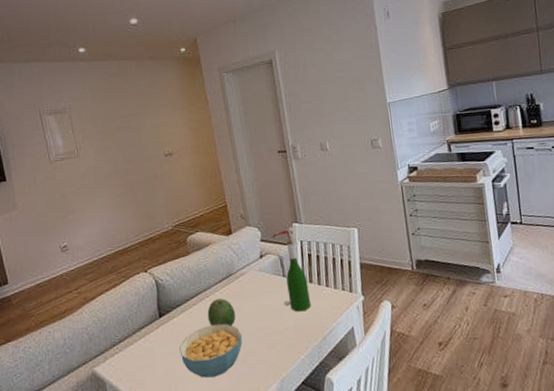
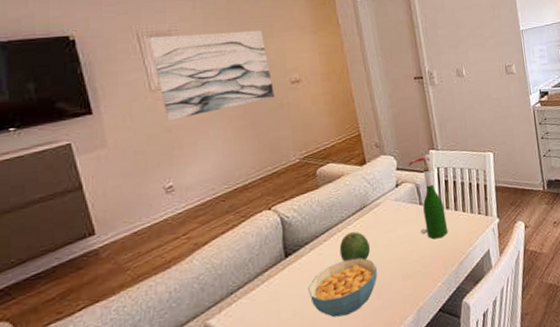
wall art: none [48,107,150,188] -> present [149,30,275,120]

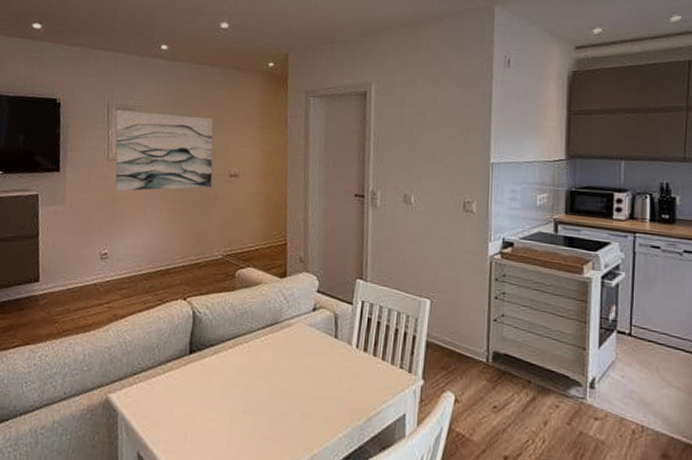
cereal bowl: present [308,258,377,318] -> none [204,375,276,436]
fruit: present [339,231,371,262] -> none [241,346,274,382]
wine bottle: present [408,154,448,240] -> none [330,283,362,383]

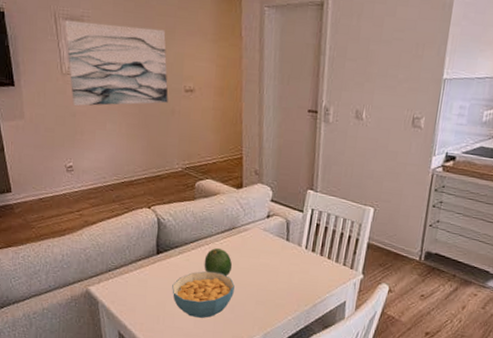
cereal bowl: none [204,375,276,436] -> present [172,271,235,318]
fruit: none [241,346,274,382] -> present [204,247,233,277]

